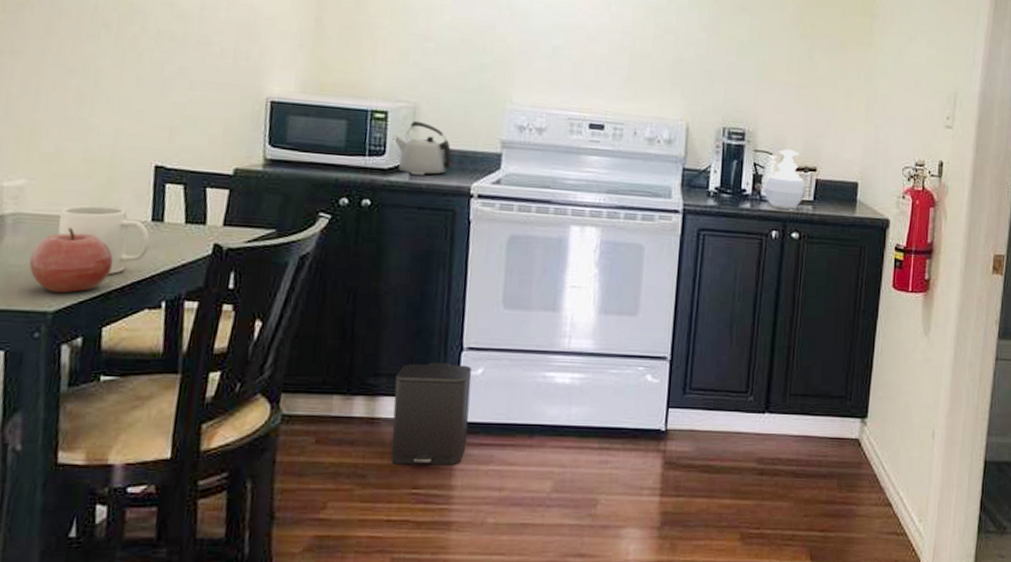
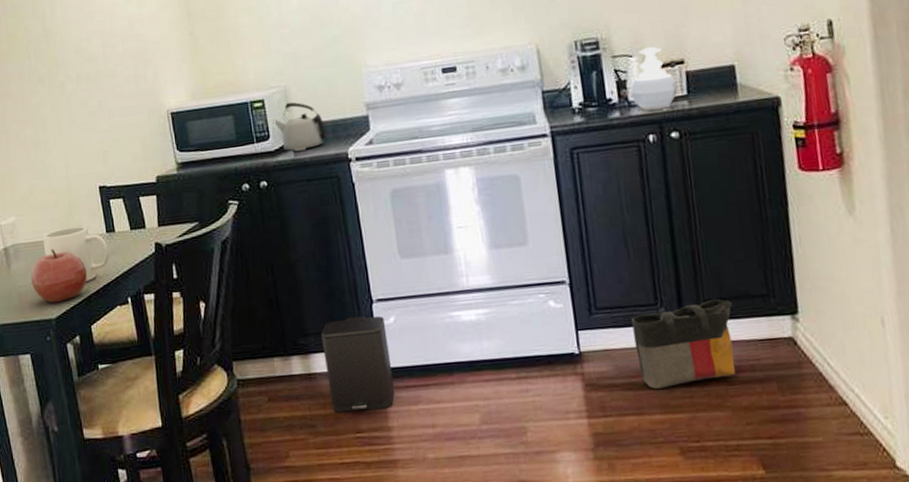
tote bag: none [719,394,814,475] -> present [632,298,737,390]

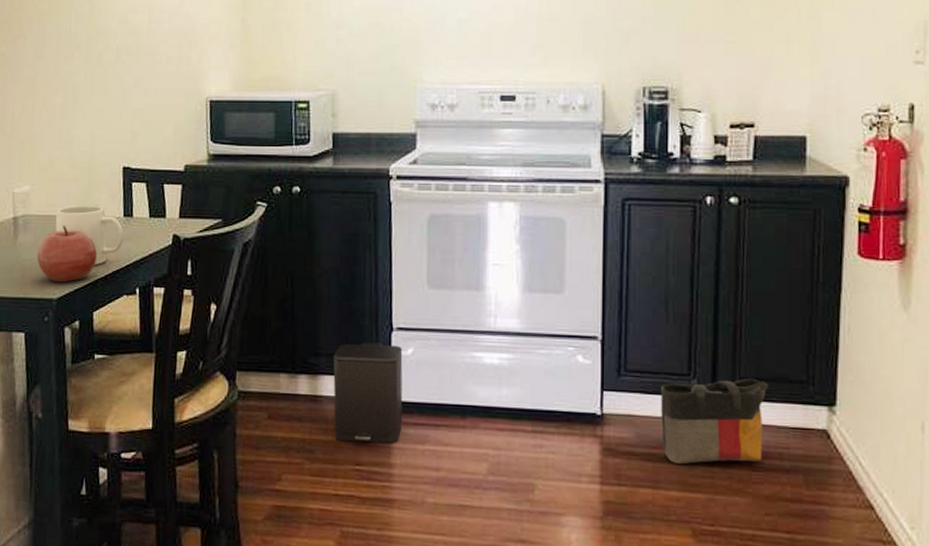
kettle: present [273,102,328,151] -> none [316,107,371,160]
soap dispenser: present [630,46,678,111] -> none [693,104,744,171]

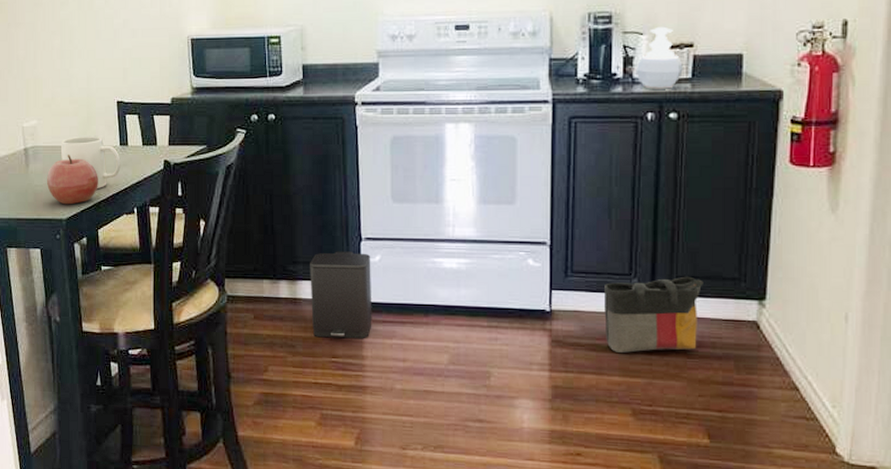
soap dispenser: none [693,104,744,171] -> present [635,26,683,89]

